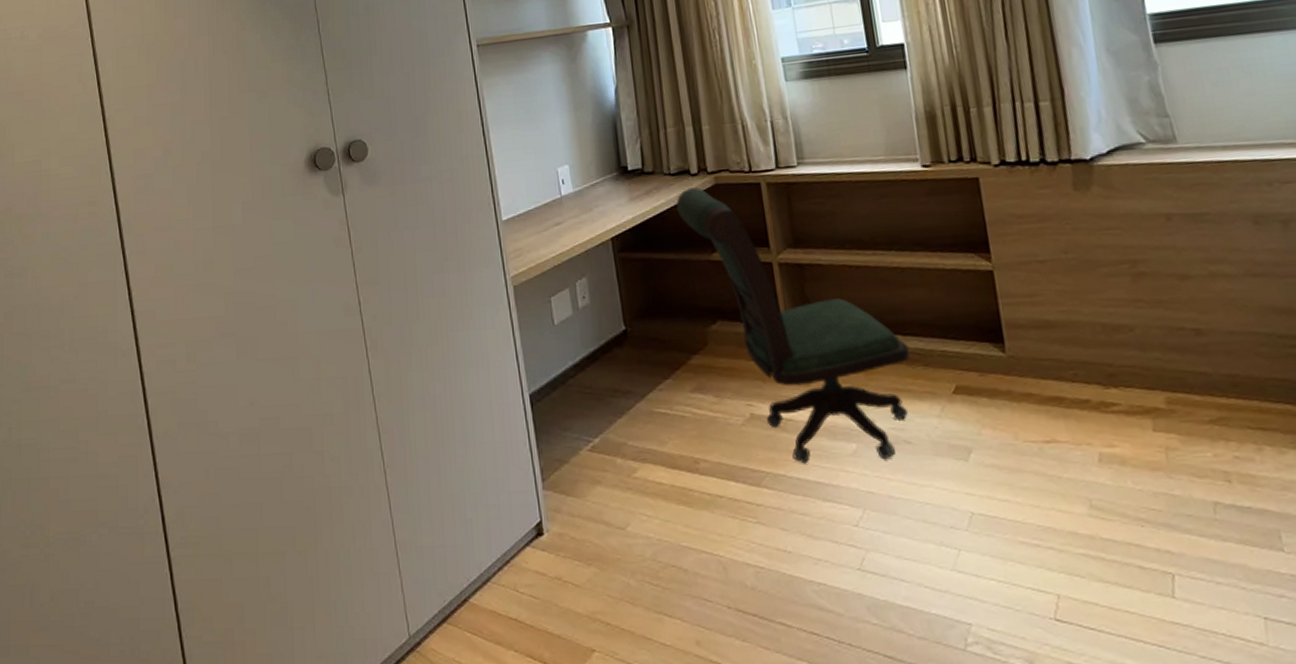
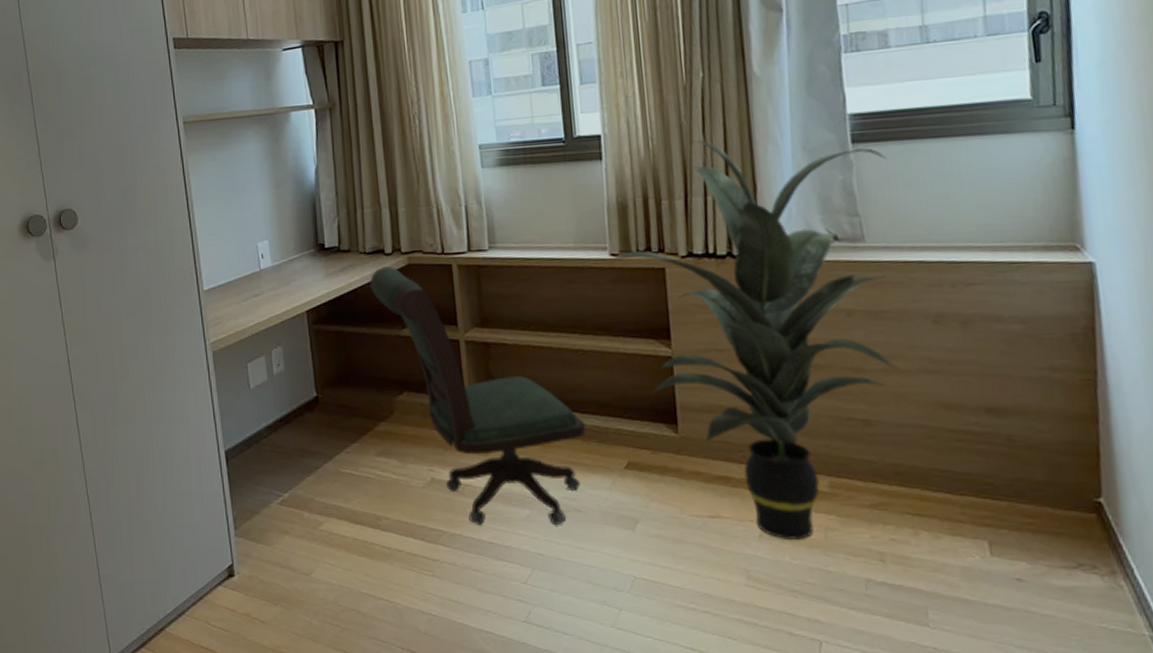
indoor plant: none [921,45,1223,463] -> present [609,140,897,540]

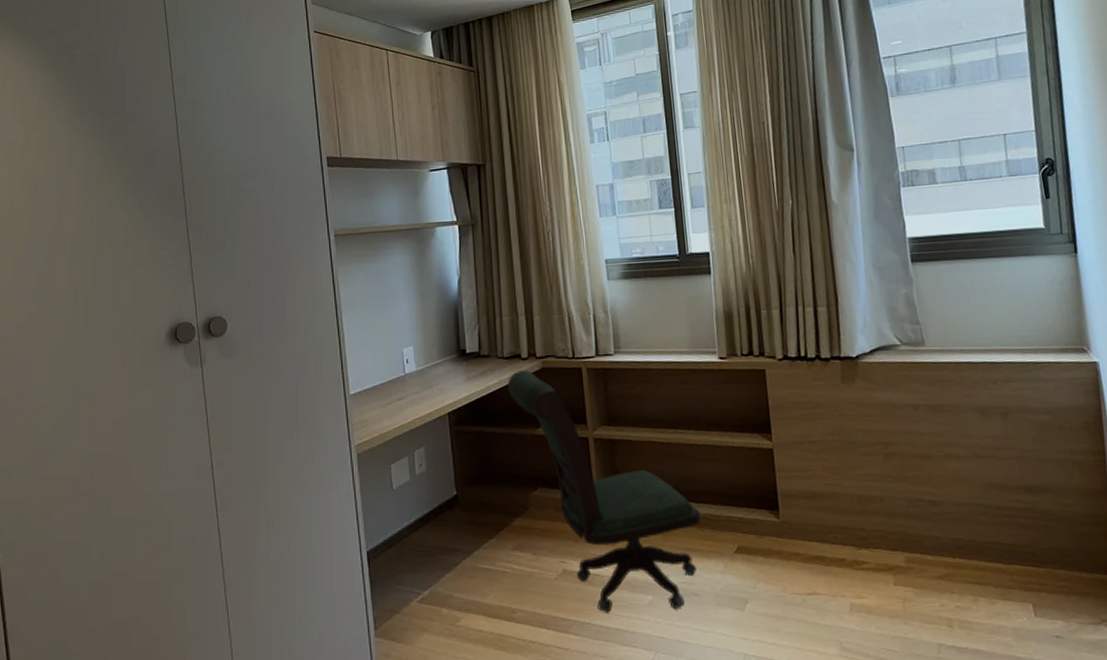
indoor plant: present [609,140,897,540] -> none [718,258,955,612]

